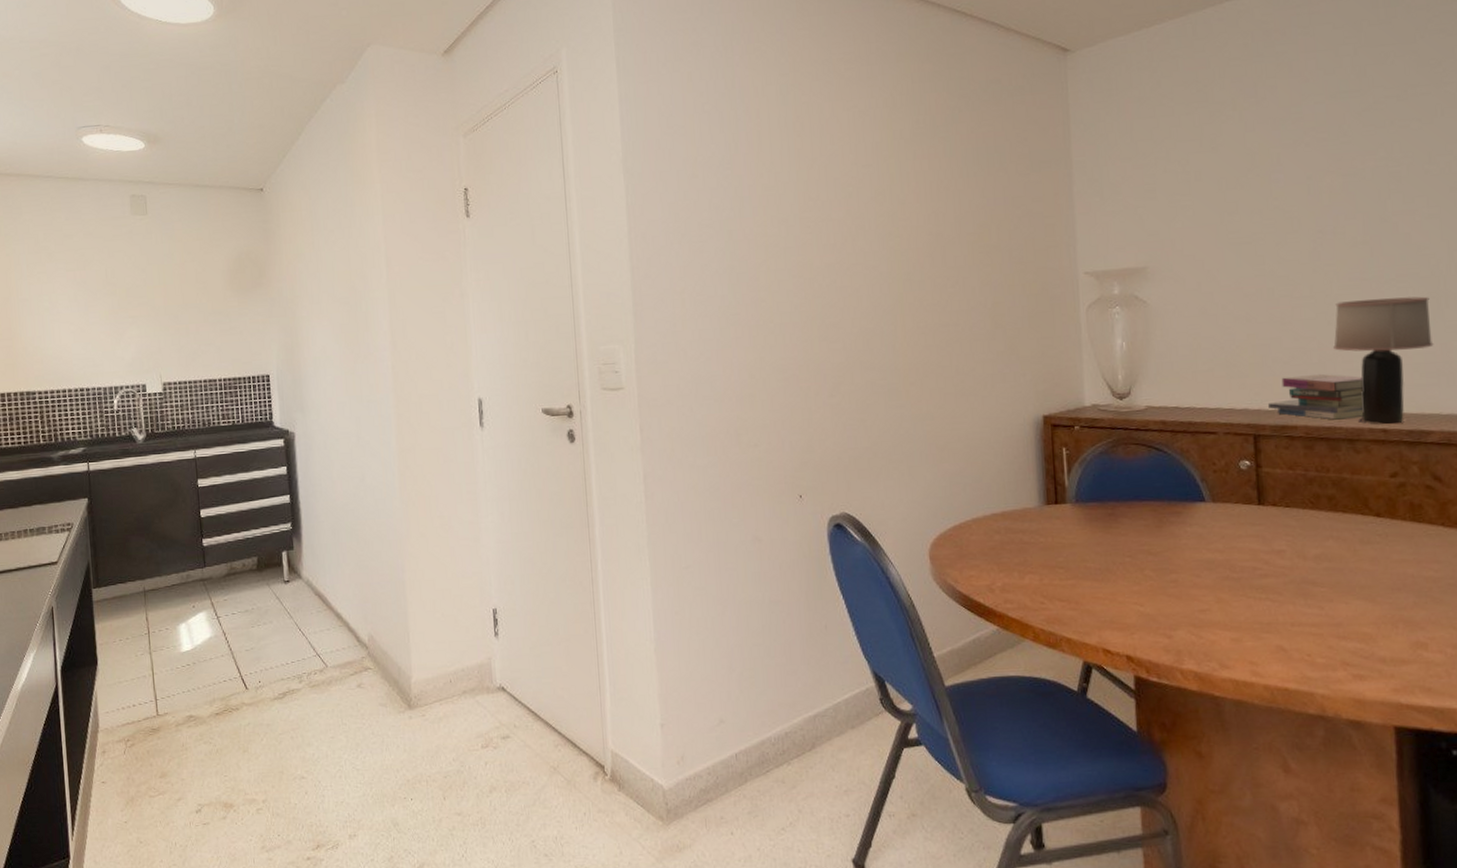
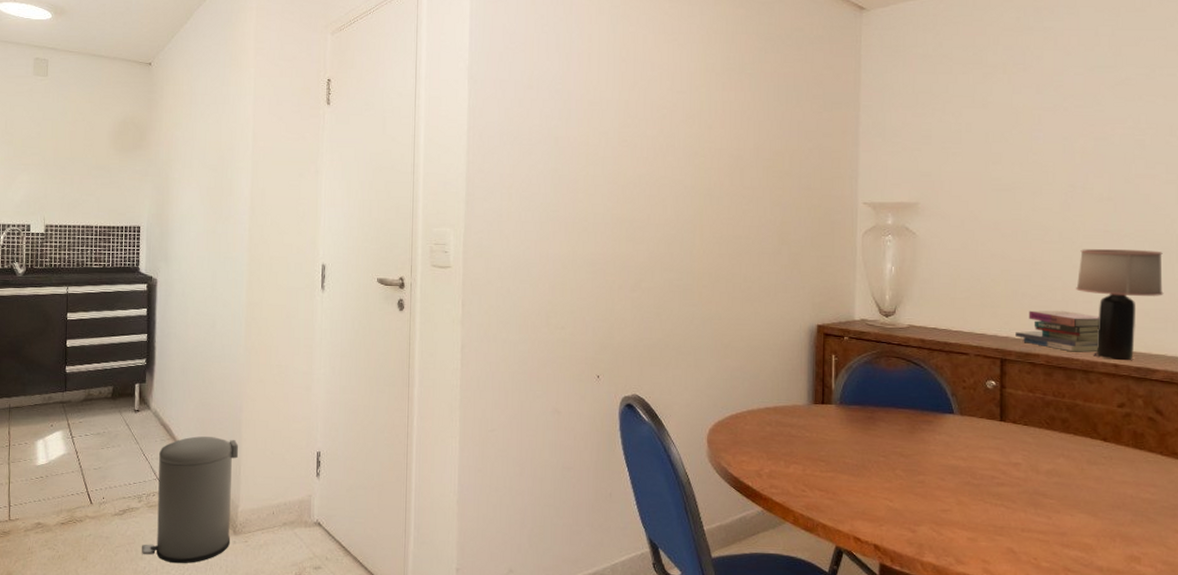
pedal bin: none [308,603,406,746] -> present [142,436,239,563]

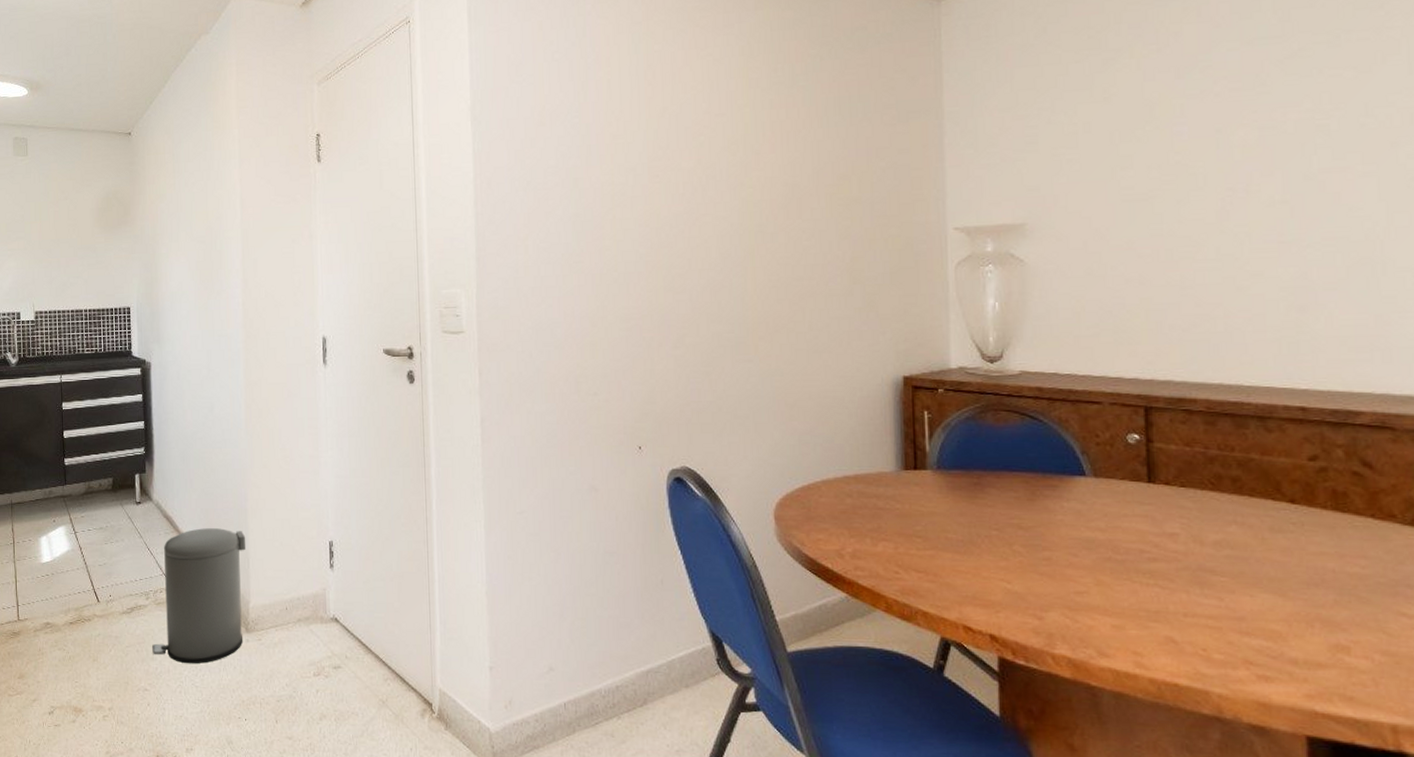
books: present [1016,310,1099,352] -> none [1163,343,1278,395]
table lamp: present [1076,249,1164,361] -> none [1243,262,1367,403]

